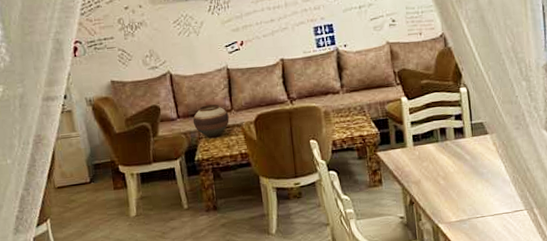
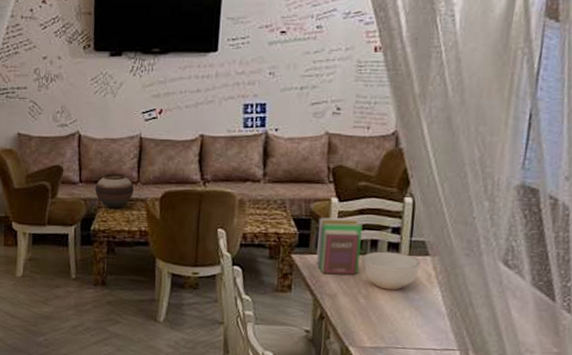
books: none [394,113,434,165] -> present [316,217,363,276]
bowl: none [435,135,483,170] -> present [362,251,421,291]

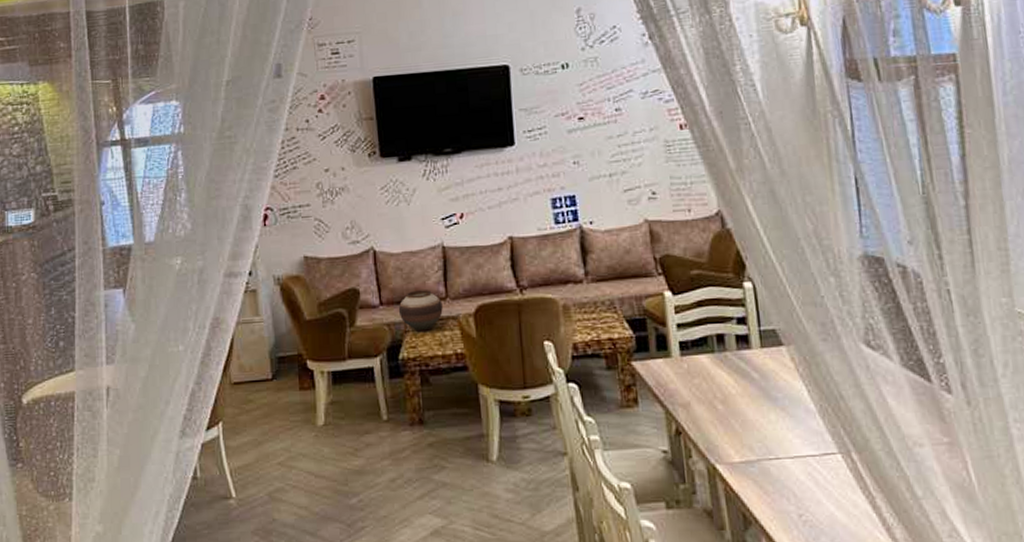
books: present [316,217,363,276] -> none [654,312,709,381]
bowl: present [362,251,421,291] -> none [710,345,776,391]

